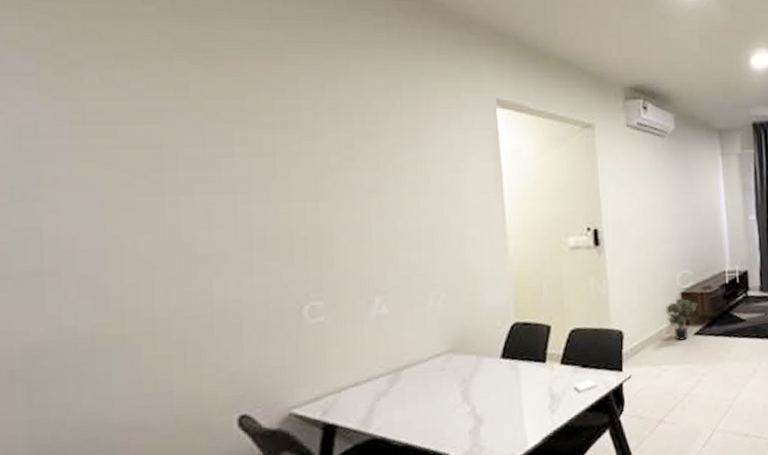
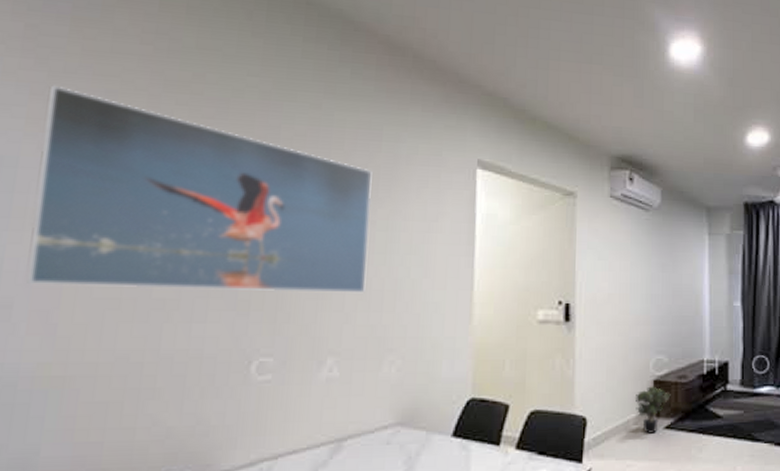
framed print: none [56,52,403,250] -> present [26,85,372,293]

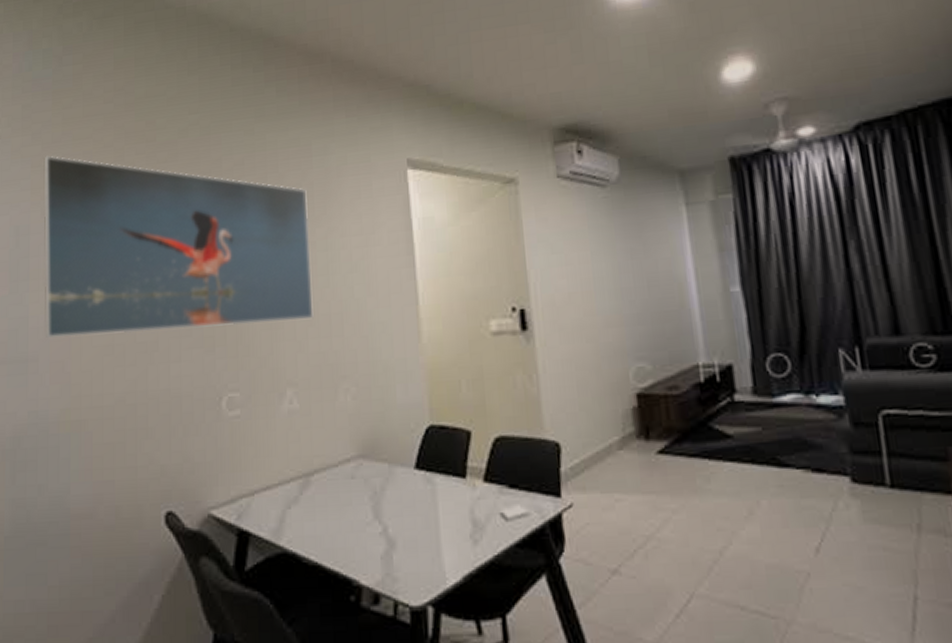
potted plant: present [634,386,671,434] -> none [615,401,661,460]

